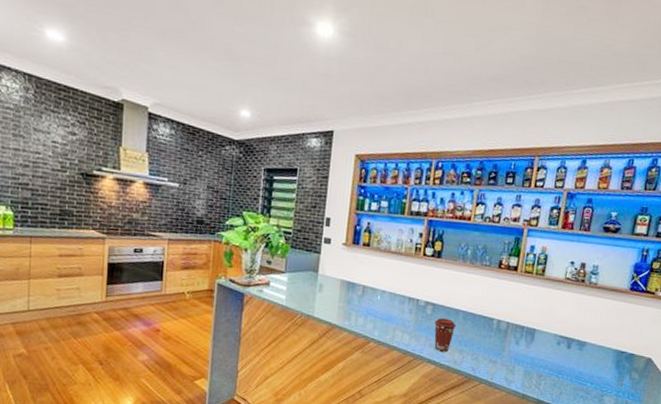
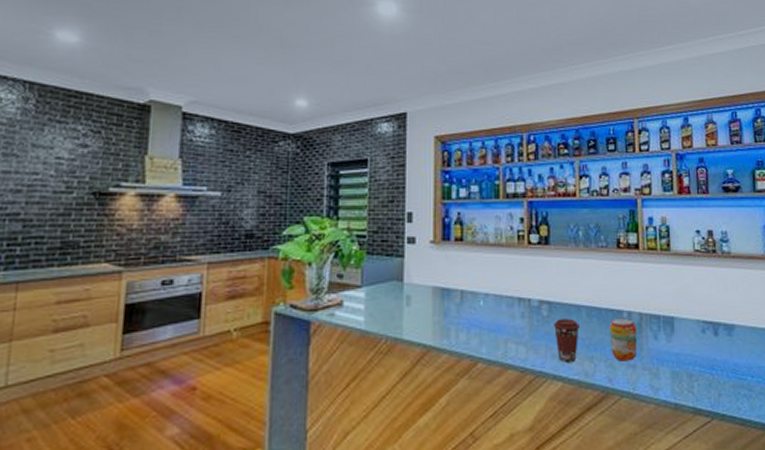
beverage can: none [478,324,503,358] -> present [609,318,638,362]

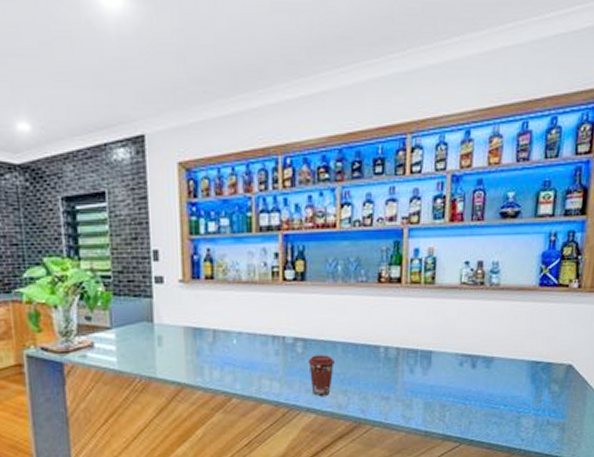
beverage can: present [609,318,638,362] -> none [365,353,393,394]

